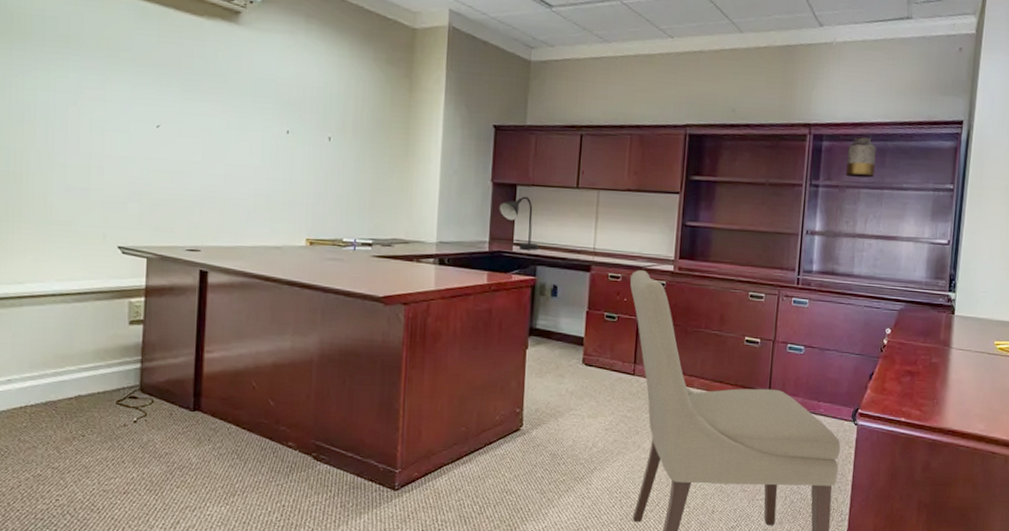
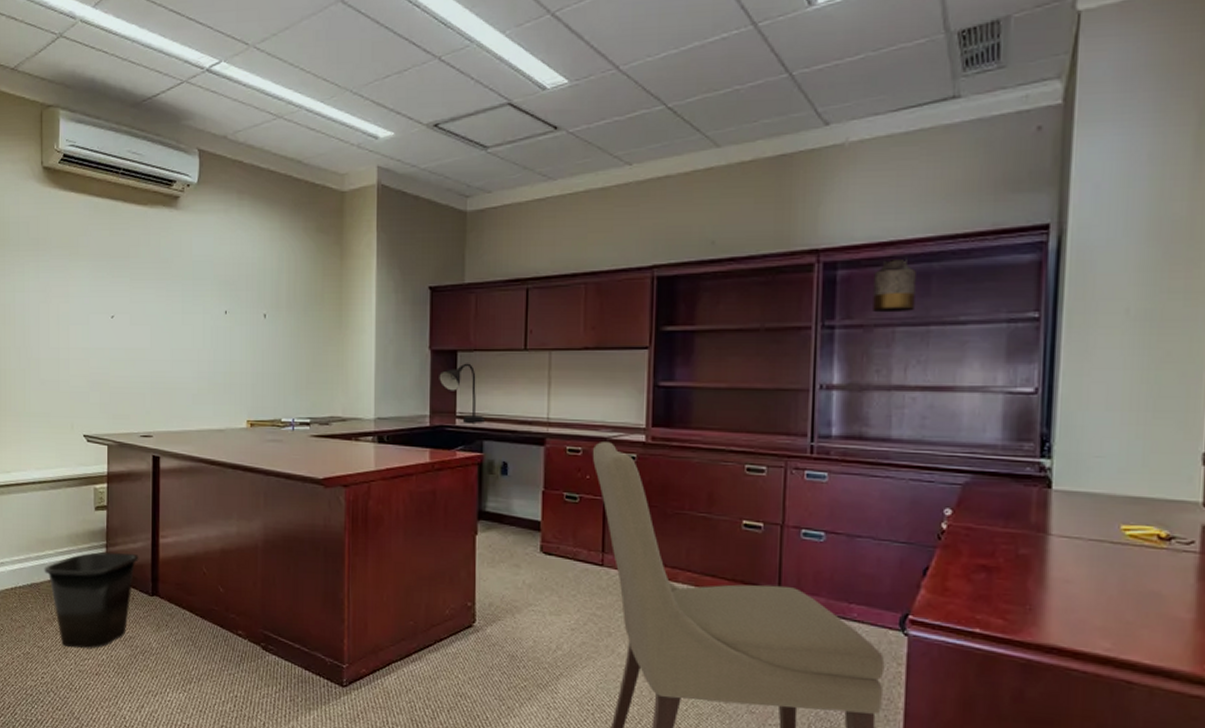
waste bin: none [63,368,180,466] -> present [44,552,139,648]

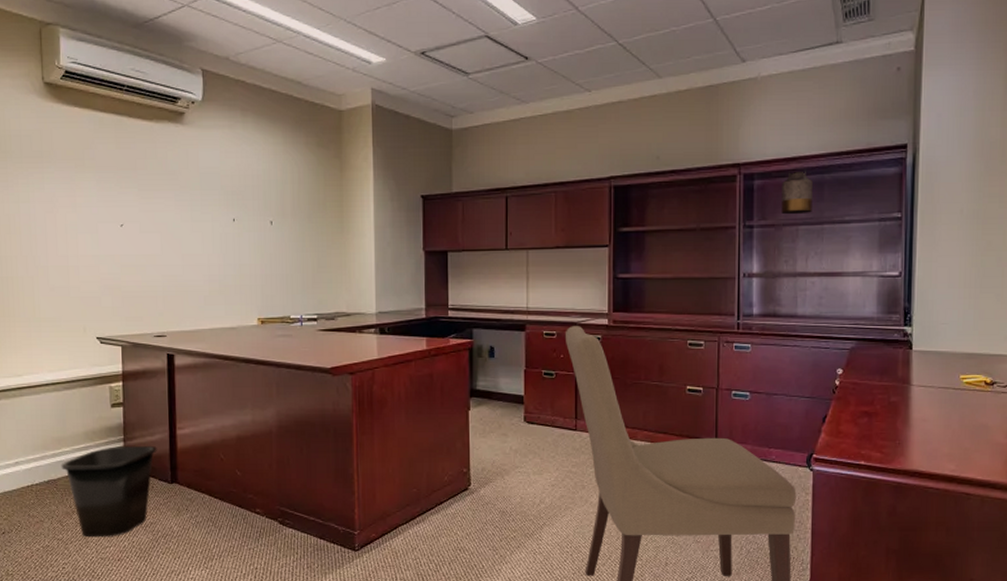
desk lamp: present [439,363,484,423] -> none [432,262,473,314]

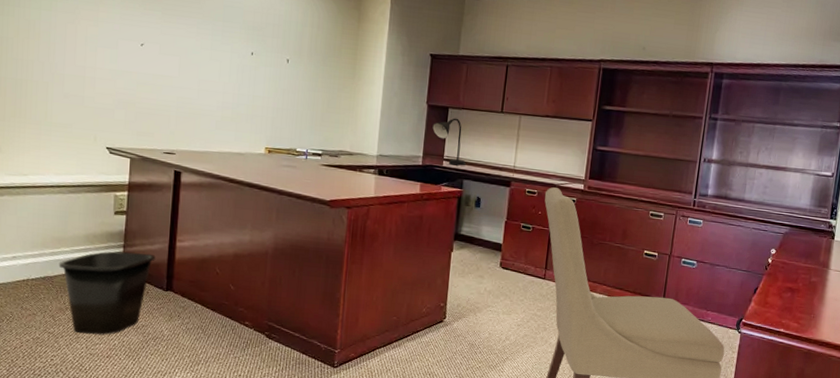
desk lamp: none [432,262,473,314] -> present [432,118,466,166]
vase: present [781,172,813,215] -> none [742,76,772,114]

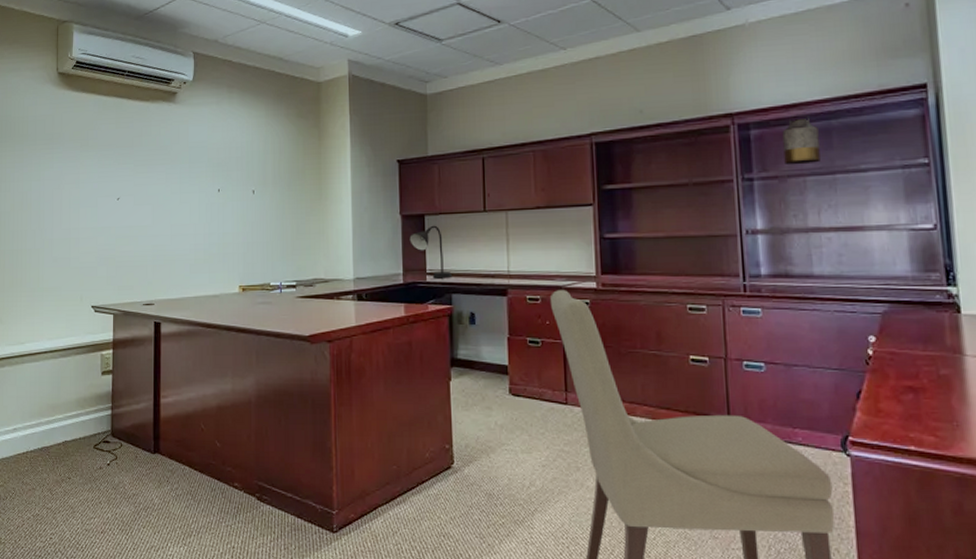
waste bin: present [58,251,156,334] -> none [54,413,142,507]
vase: none [742,76,772,114] -> present [782,119,821,165]

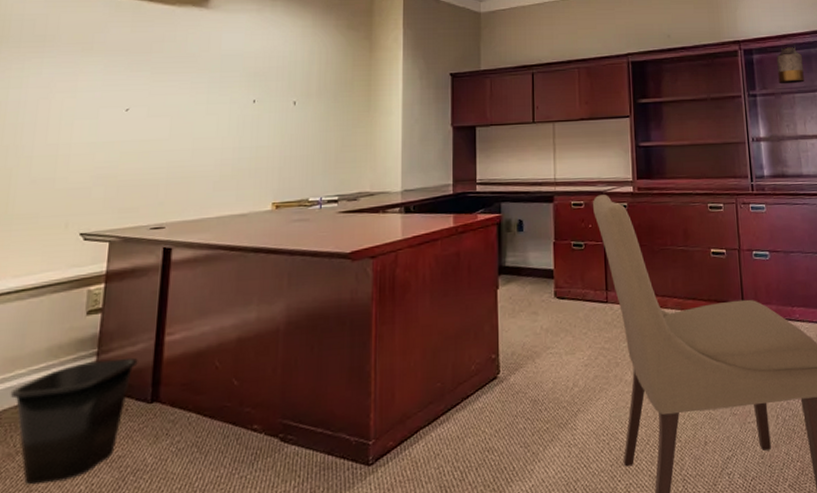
waste bin: none [54,413,142,507] -> present [10,357,138,484]
desk lamp: present [409,225,452,279] -> none [460,136,501,188]

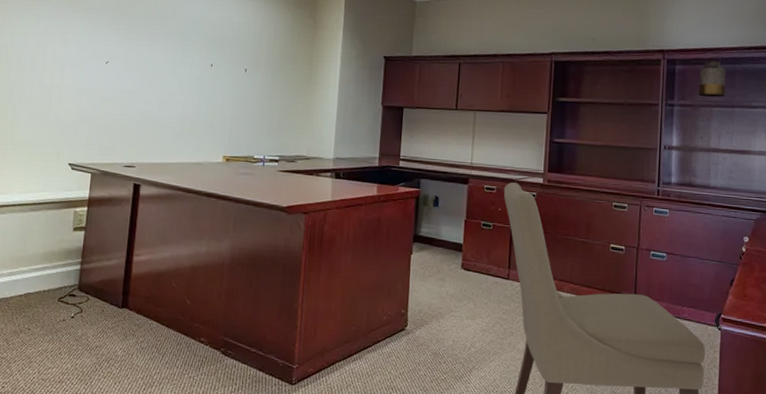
waste bin: present [10,357,138,484] -> none [15,269,112,357]

